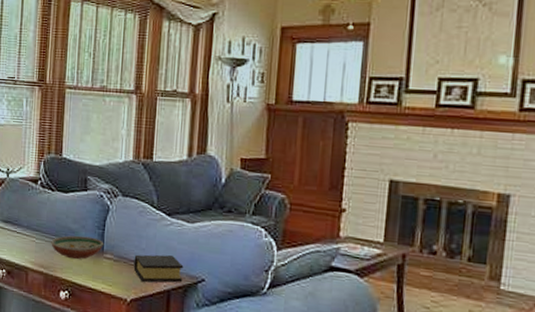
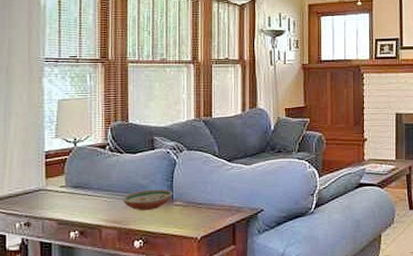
book: present [133,254,184,283] -> none [201,193,245,220]

